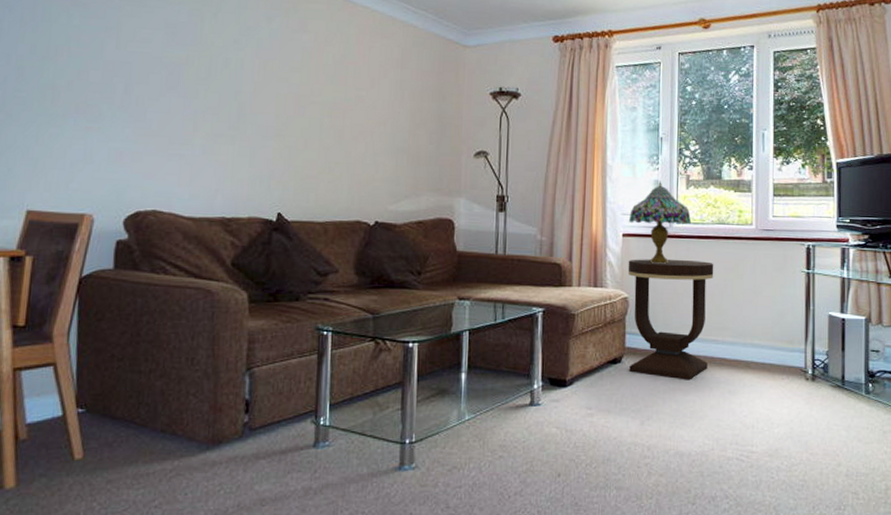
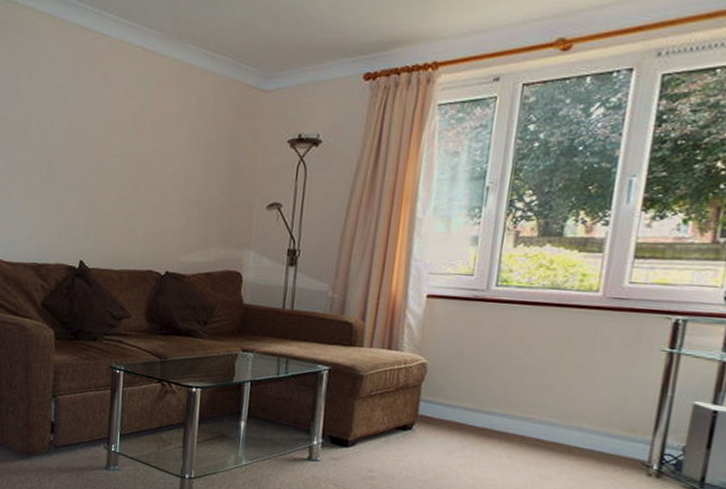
side table: present [627,259,714,380] -> none [420,322,540,458]
table lamp: present [628,181,692,264] -> none [435,237,516,330]

